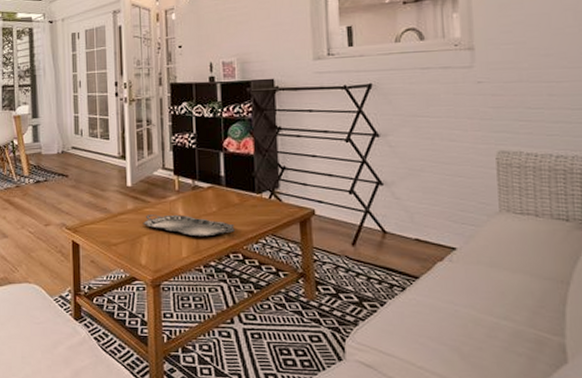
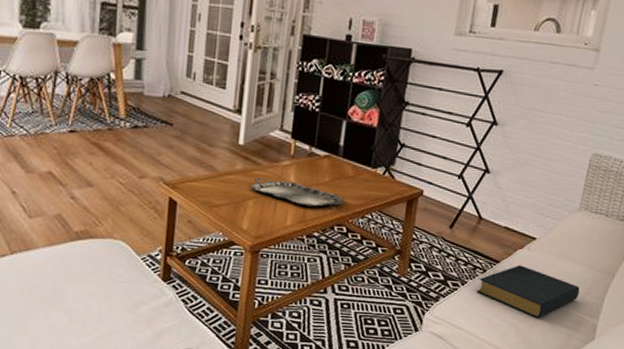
hardback book: none [399,279,529,339] -> present [476,265,580,318]

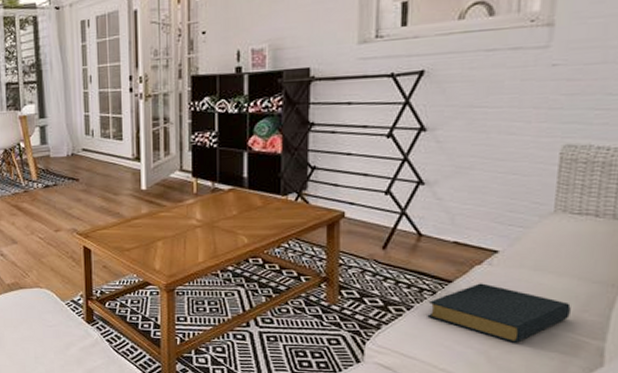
serving tray: present [250,177,344,207] -> none [157,218,256,241]

